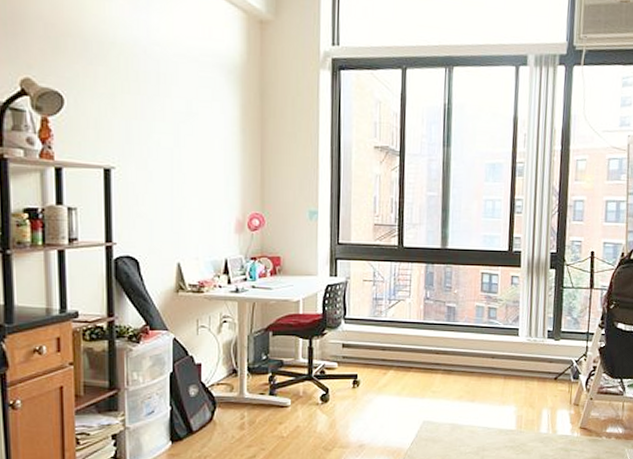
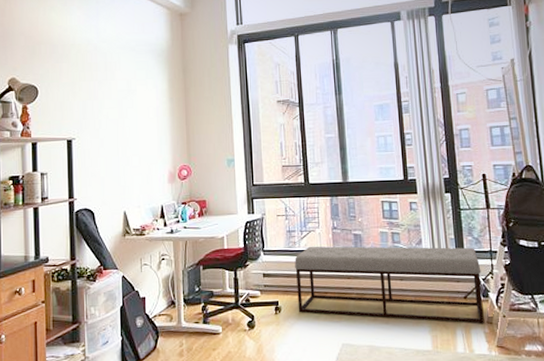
bench: none [378,317,576,406] -> present [295,246,484,324]

